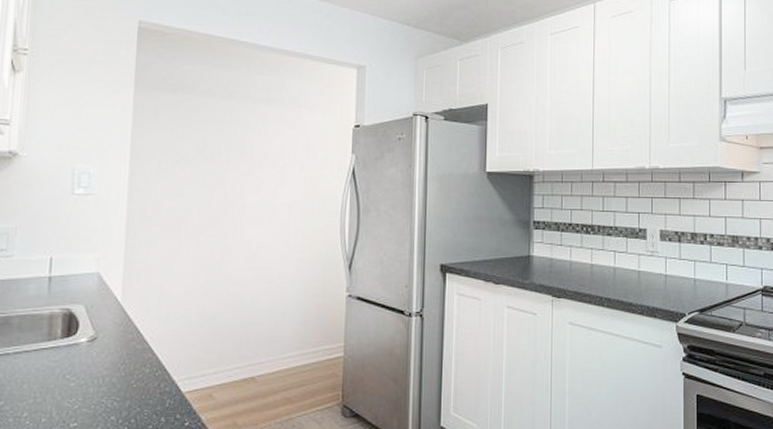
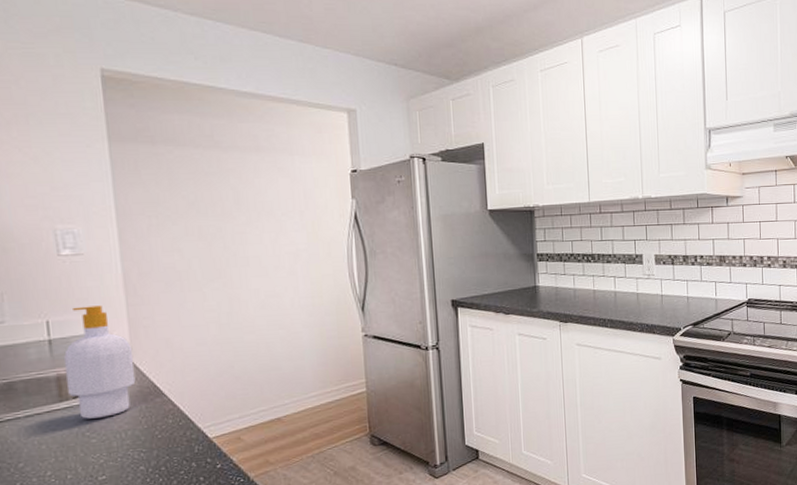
soap bottle: none [58,246,124,361] -> present [63,305,136,419]

